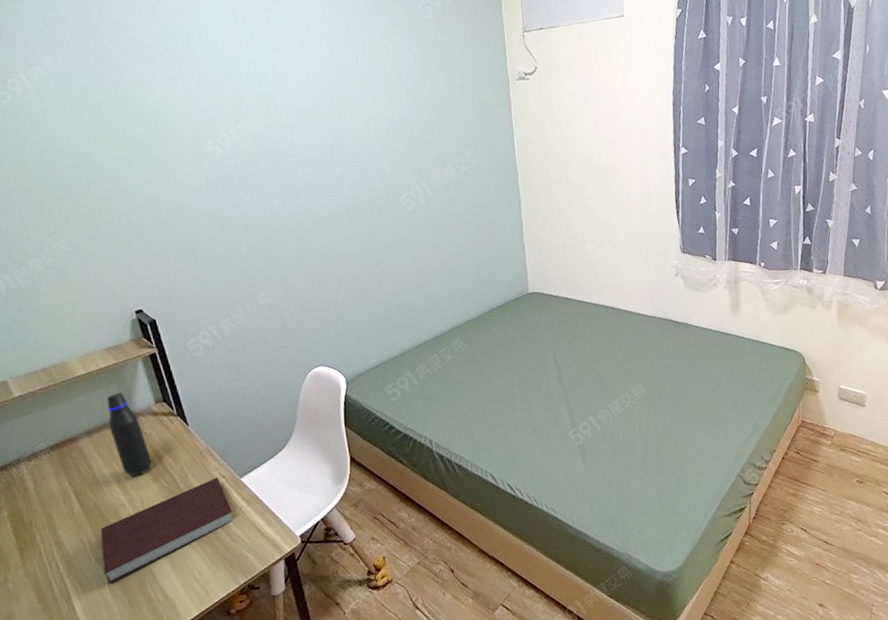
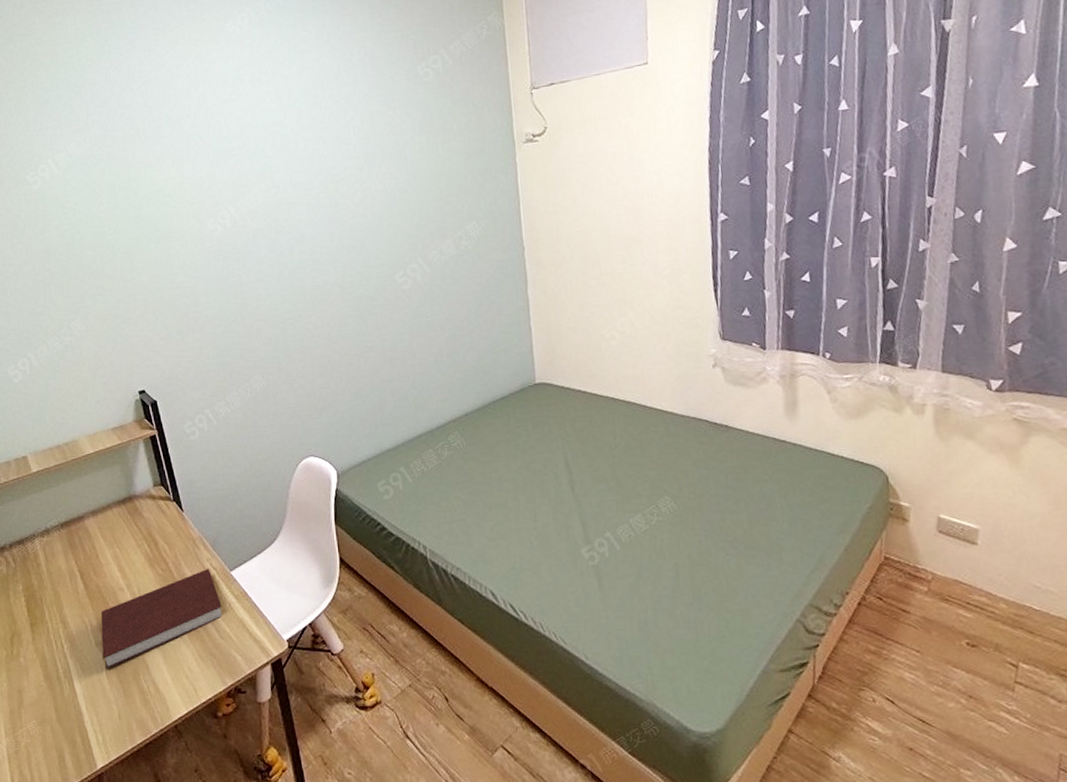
water bottle: present [106,392,152,477] -> none [111,473,149,561]

